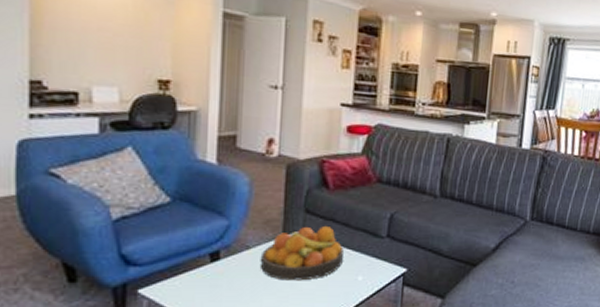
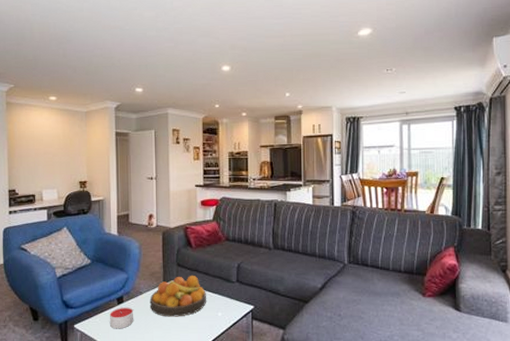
candle: none [195,266,234,296] -> present [109,307,133,329]

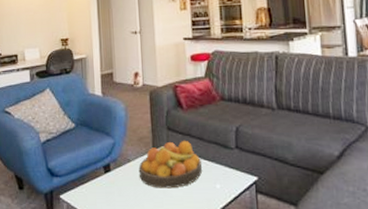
candle: present [109,307,133,329] -> none [96,176,122,201]

